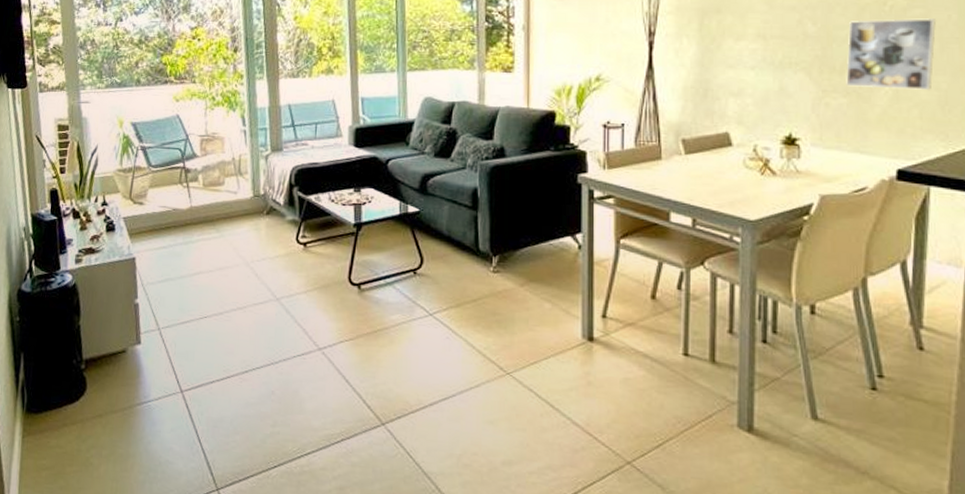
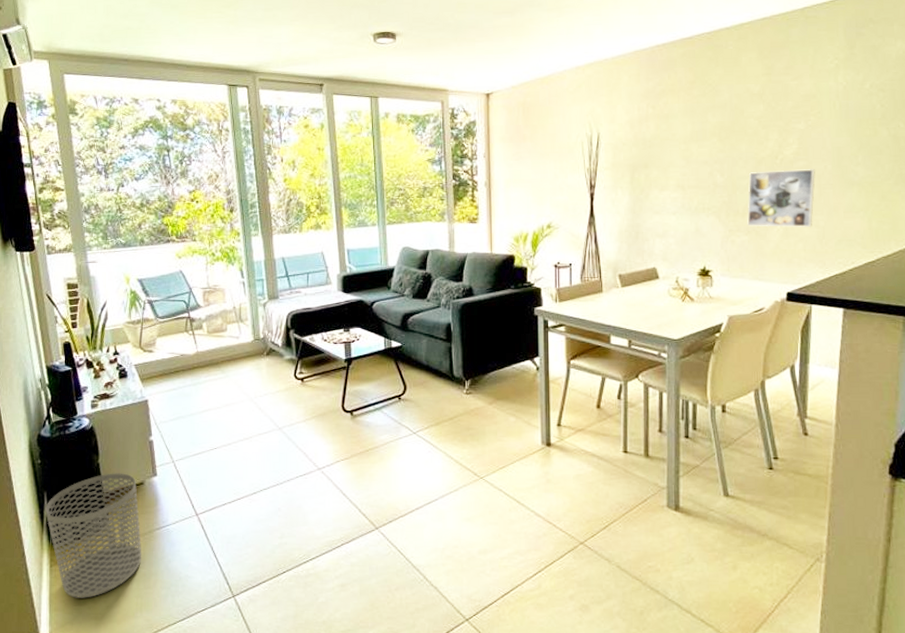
waste bin: none [21,337,120,477] -> present [45,473,141,598]

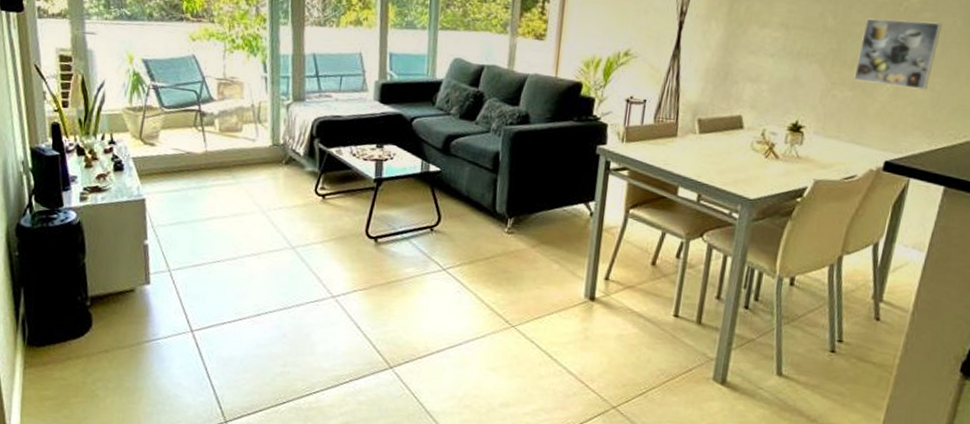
waste bin: present [45,473,141,598] -> none [21,275,127,407]

